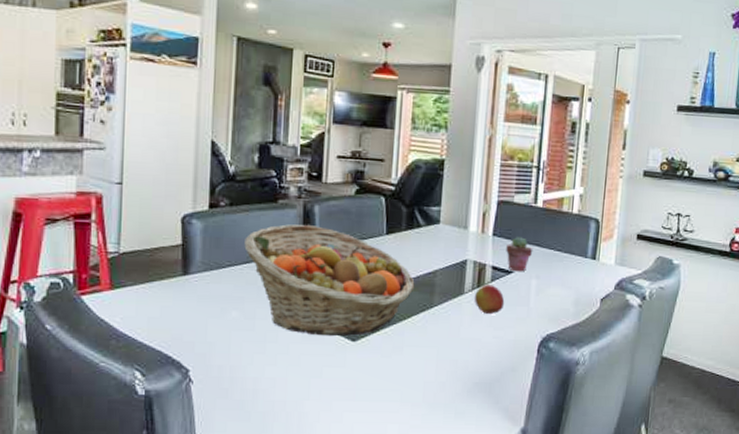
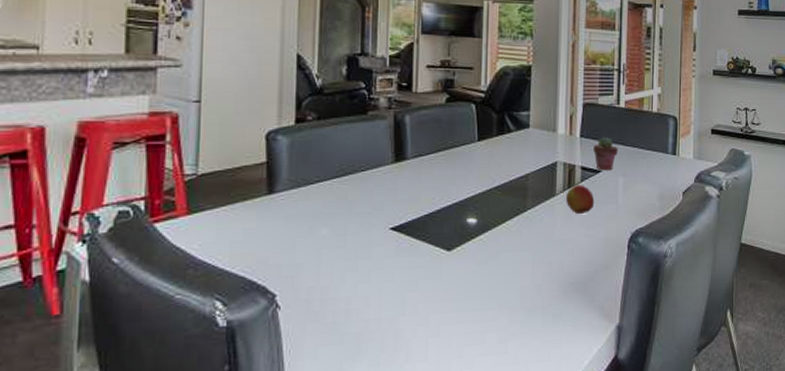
fruit basket: present [244,224,415,337] -> none [333,134,508,248]

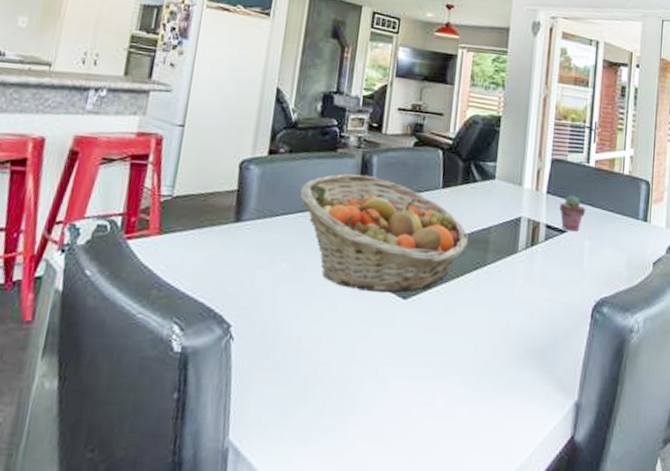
fruit basket: none [333,134,508,248] -> present [300,174,469,294]
apple: present [565,185,595,215] -> none [527,243,558,276]

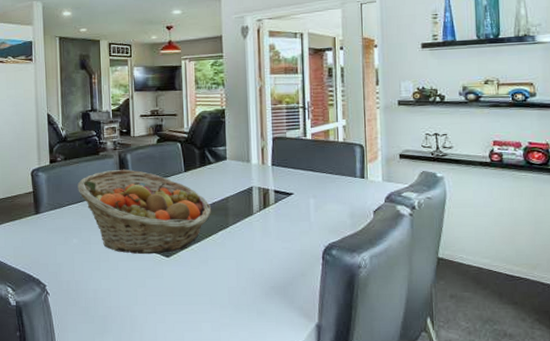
potted succulent: present [560,195,586,232] -> none [284,164,308,194]

